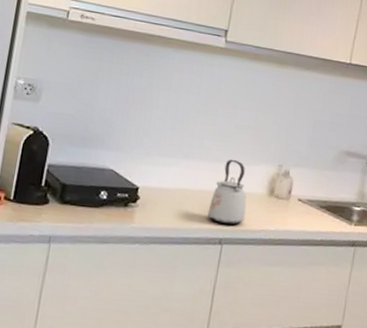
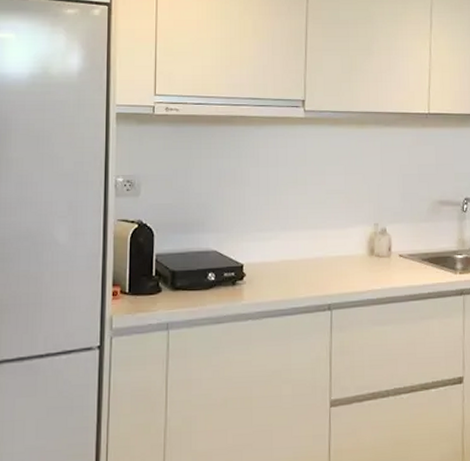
kettle: present [207,159,247,225] -> none [313,224,350,290]

